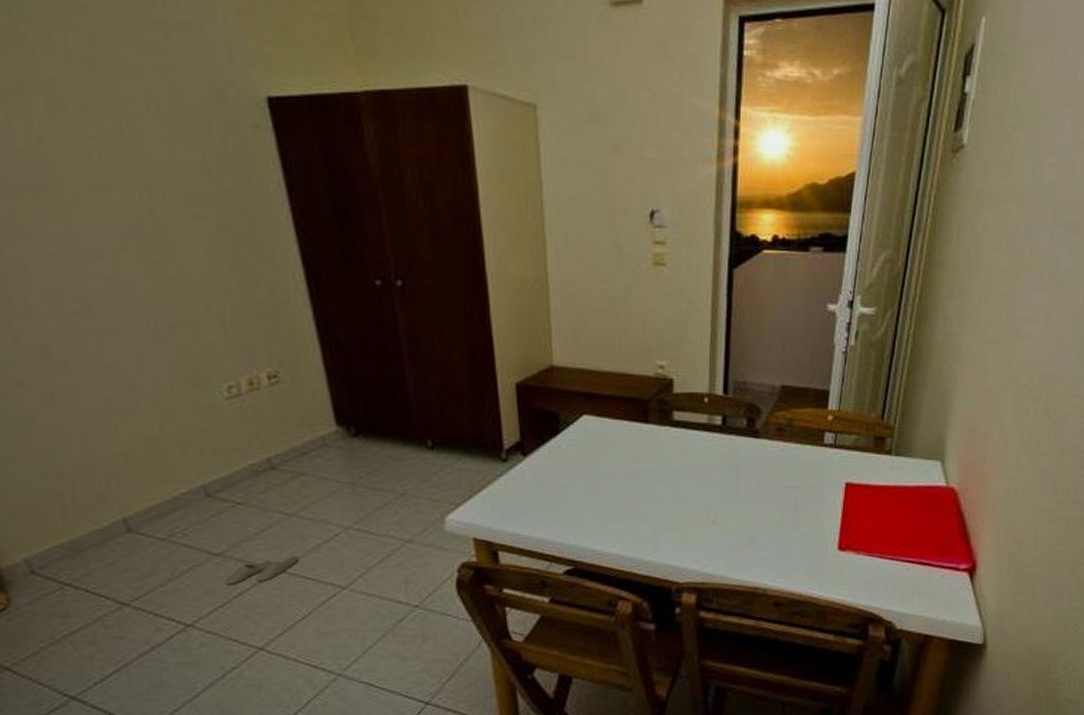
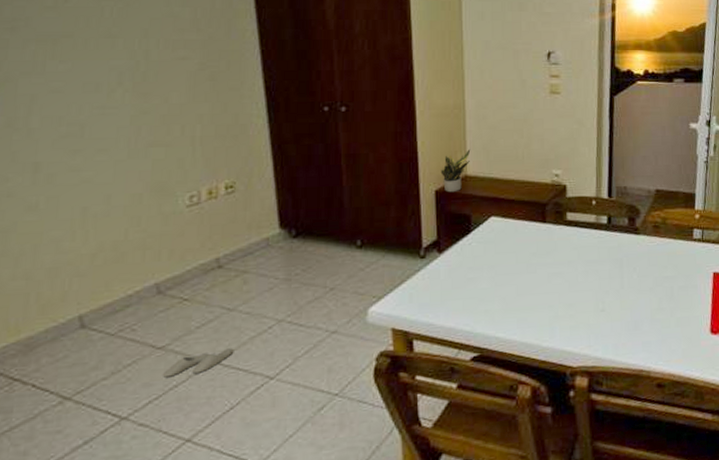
potted plant: none [521,334,557,386] -> present [440,149,471,193]

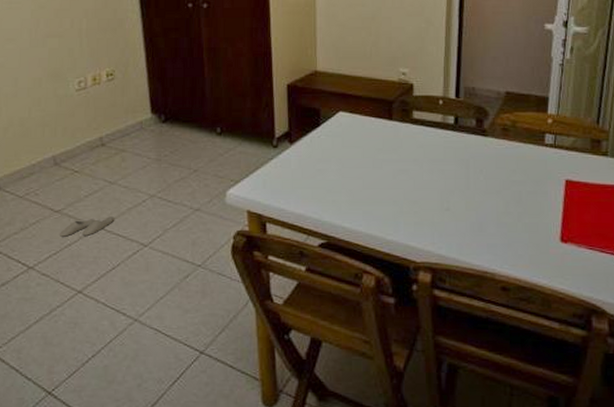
potted plant: present [440,149,471,193] -> none [292,46,321,87]

